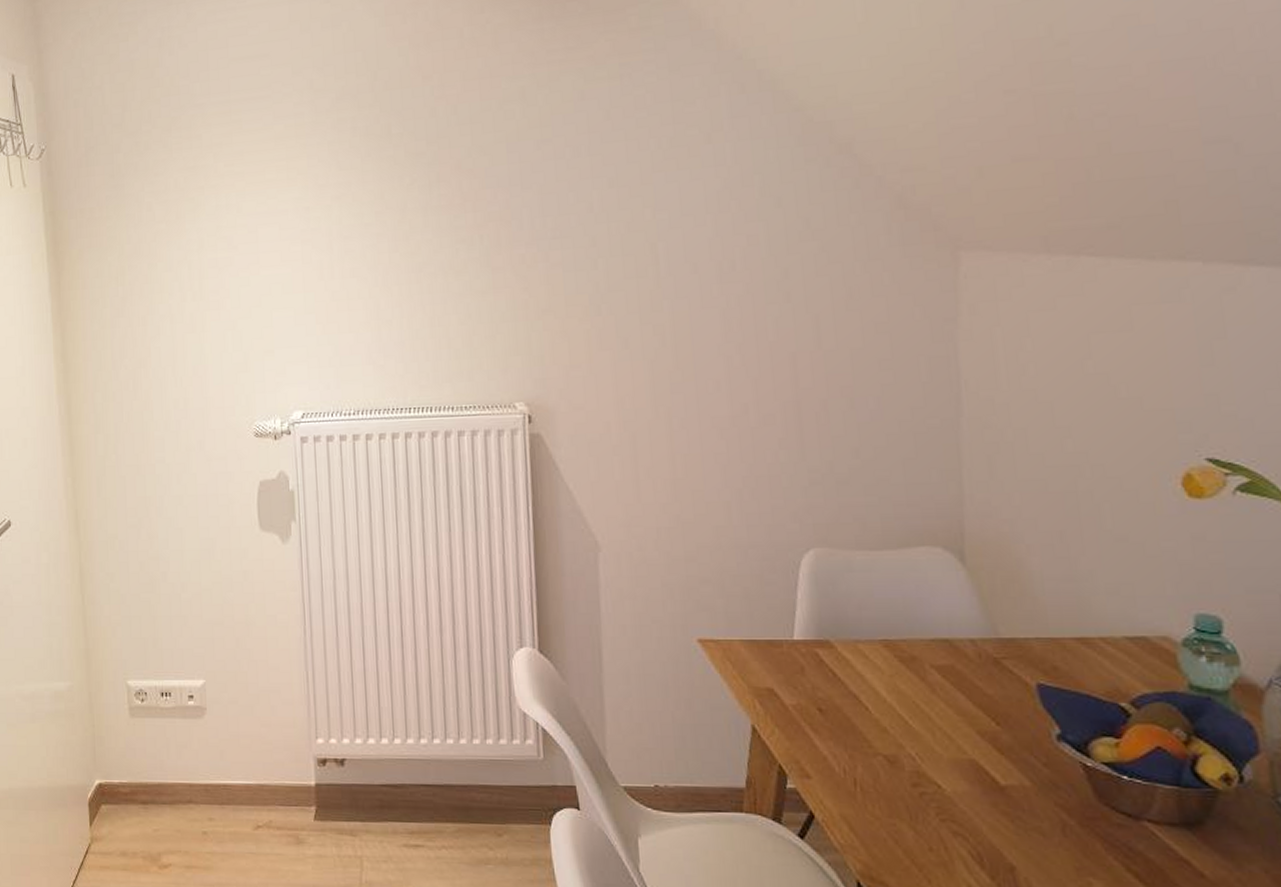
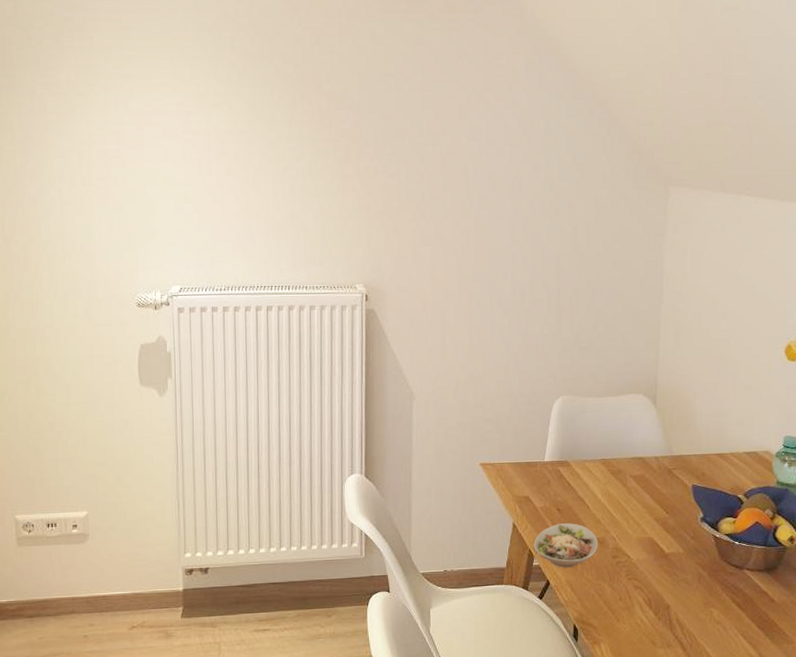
salad: none [785,730,887,796] -> present [533,523,598,568]

